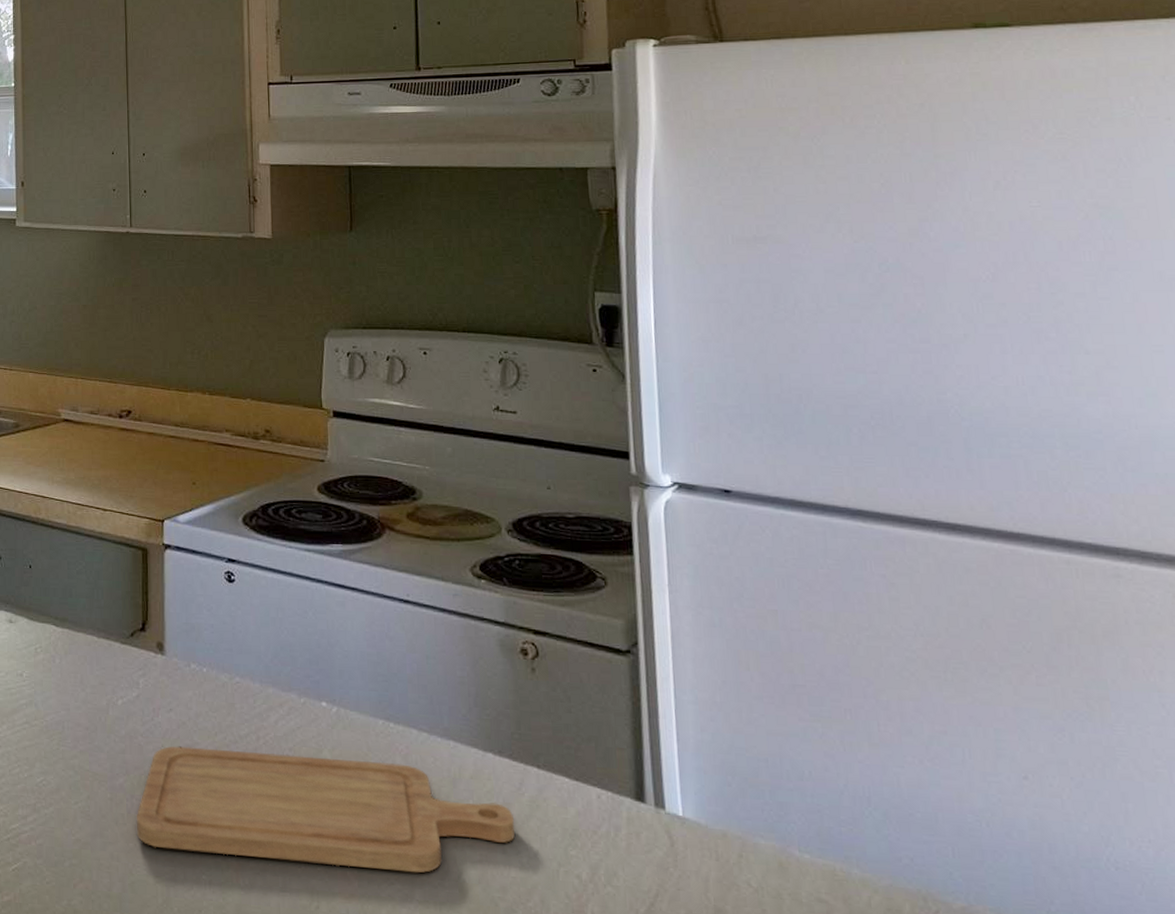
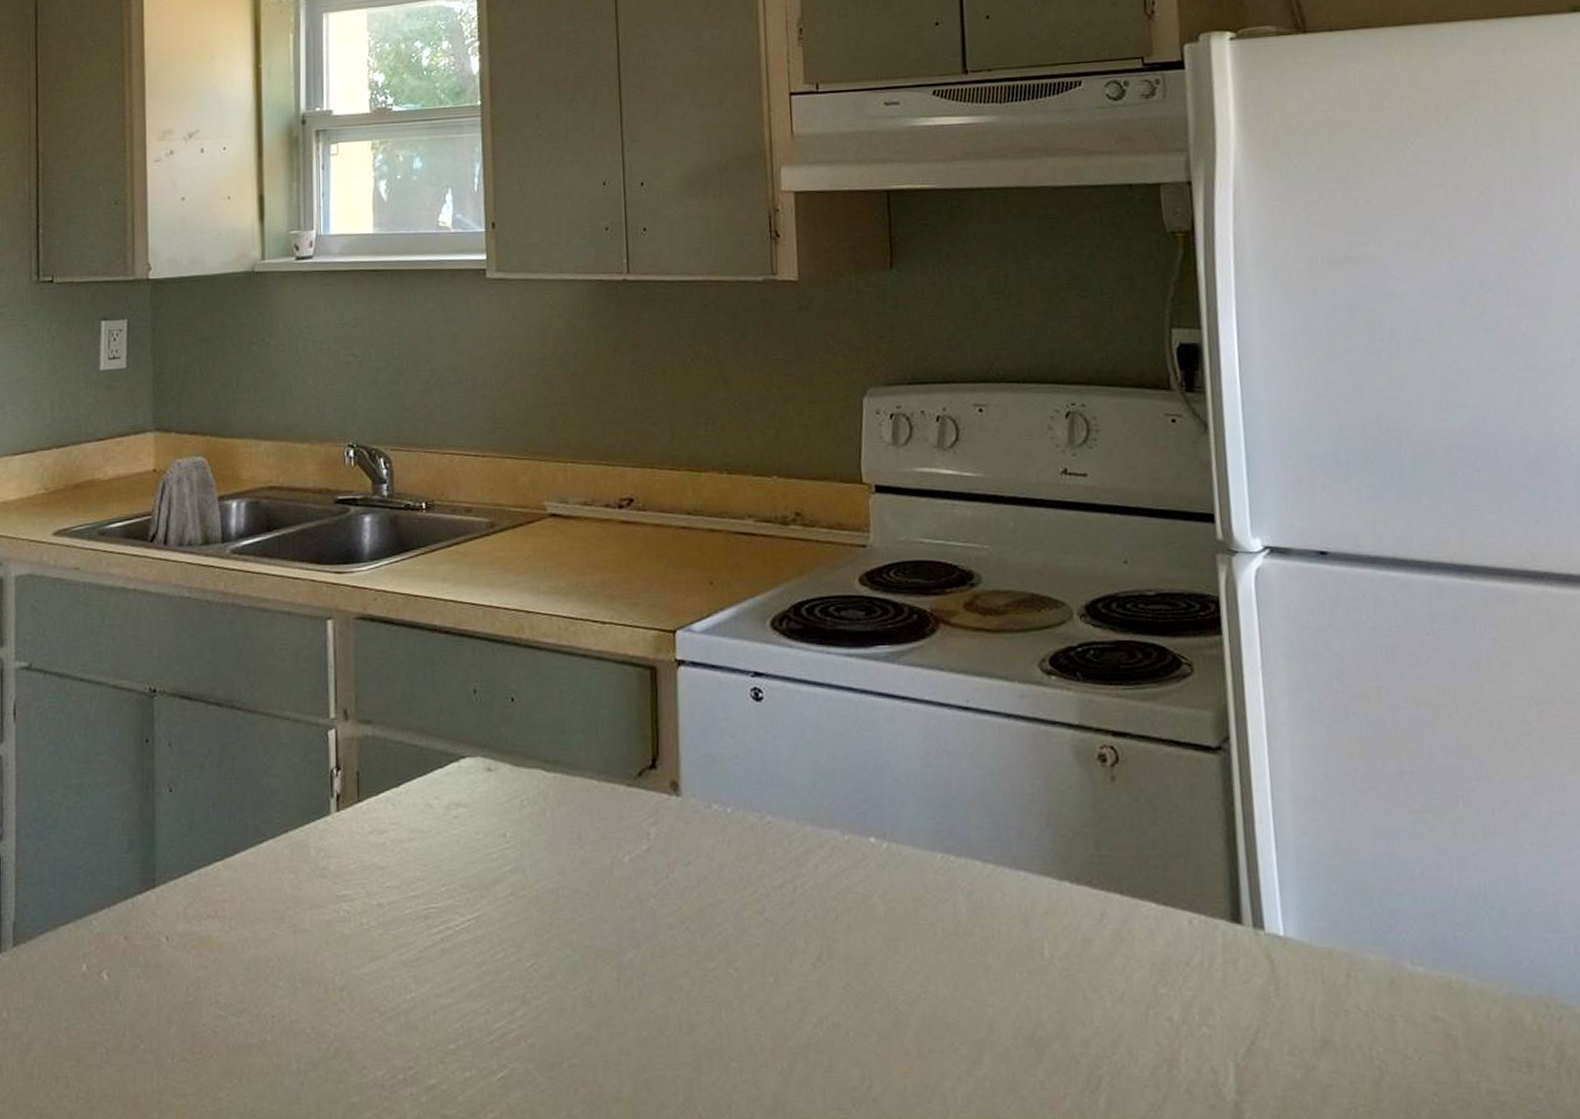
chopping board: present [136,746,515,873] -> none [649,903,1097,1035]

